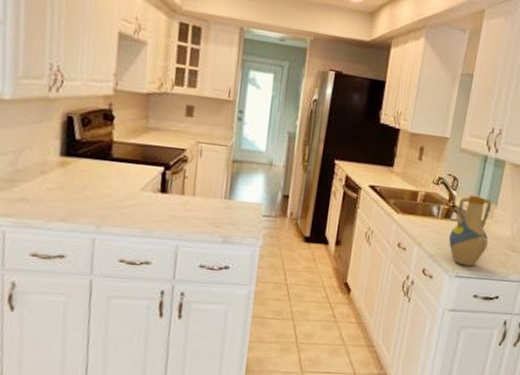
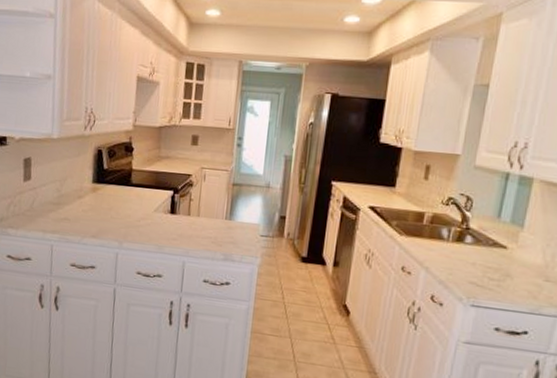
vase: present [449,195,492,267] -> none [462,217,517,296]

